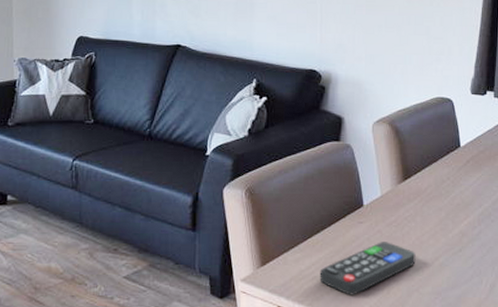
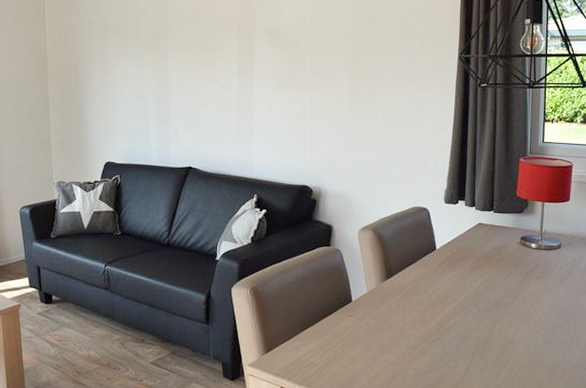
remote control: present [319,242,416,295] -> none [316,332,399,378]

